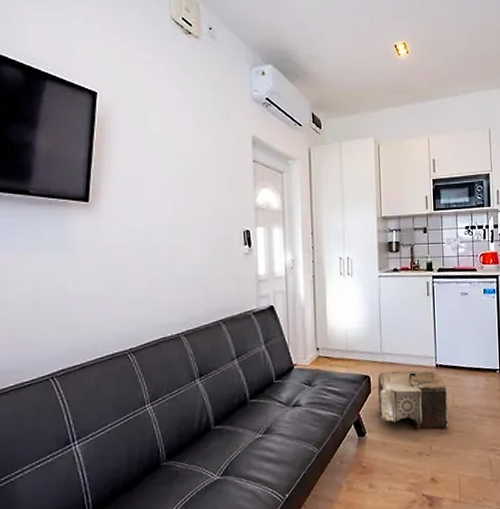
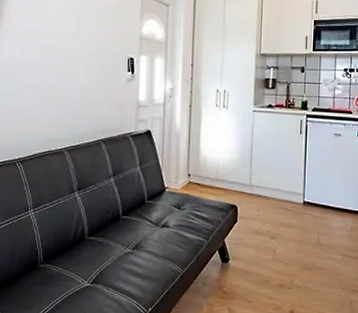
pouf: present [377,370,449,430] -> none [243,203,313,265]

